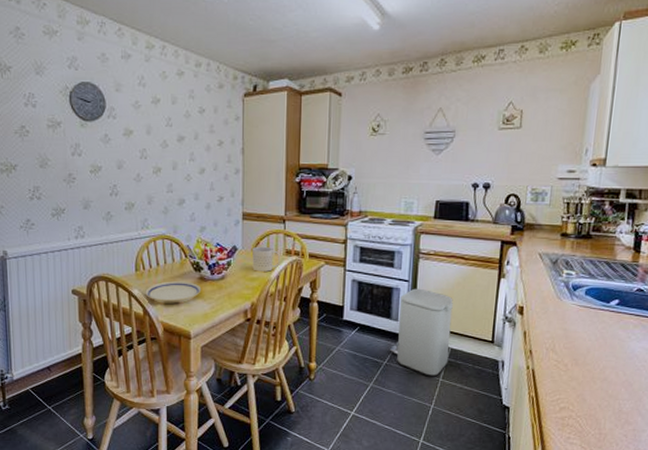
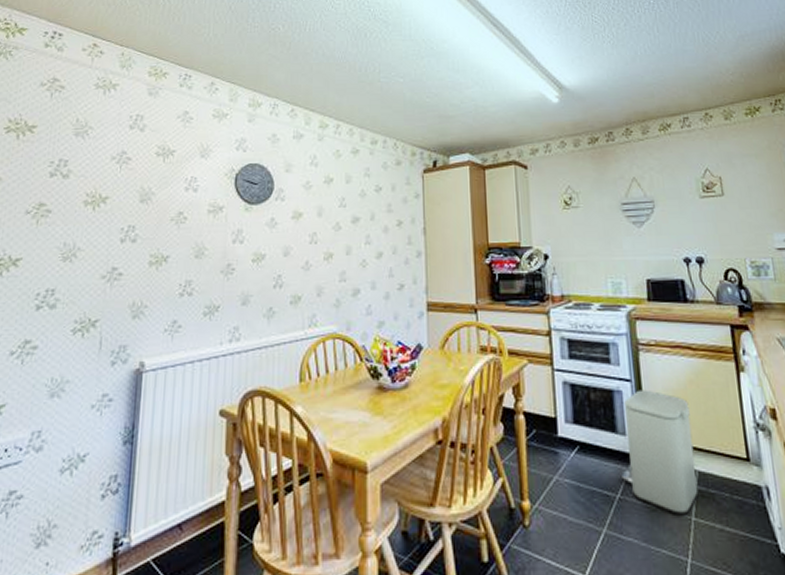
plate: present [145,281,202,304] -> none [311,393,380,424]
mug: present [252,246,280,272] -> none [441,343,474,376]

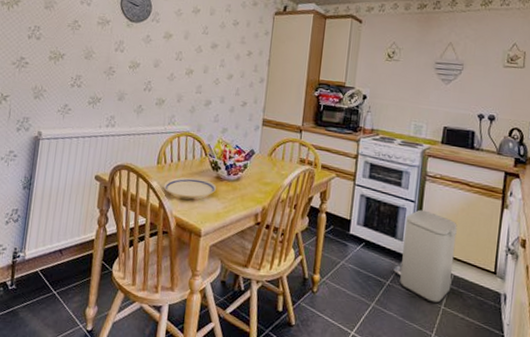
plate: none [311,393,380,424] -> present [163,177,217,200]

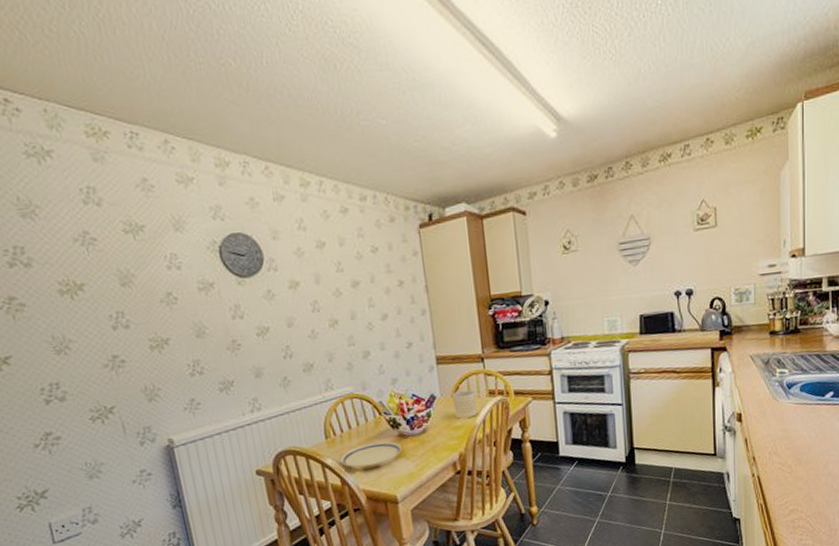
mug: none [267,152,294,178] -> present [452,389,484,419]
pedal bin: present [392,209,457,304] -> none [611,410,673,502]

